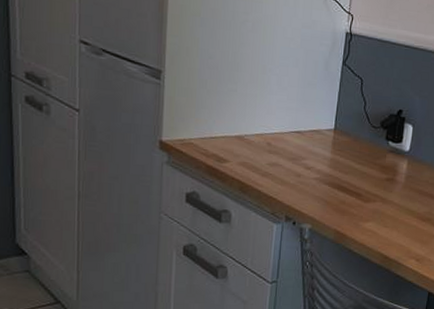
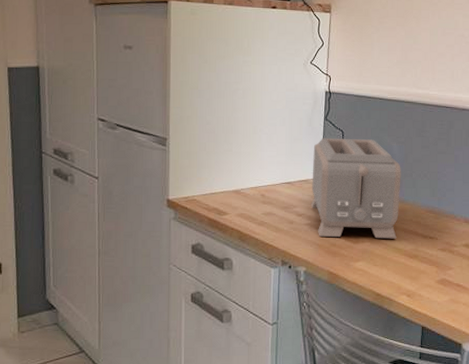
toaster: none [321,84,422,200] -> present [311,138,401,239]

